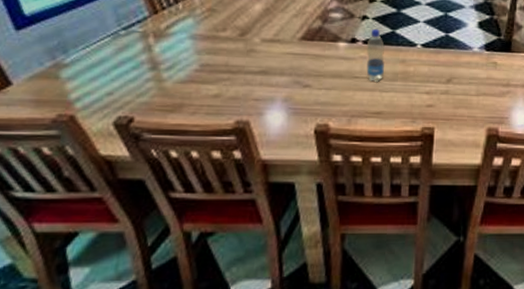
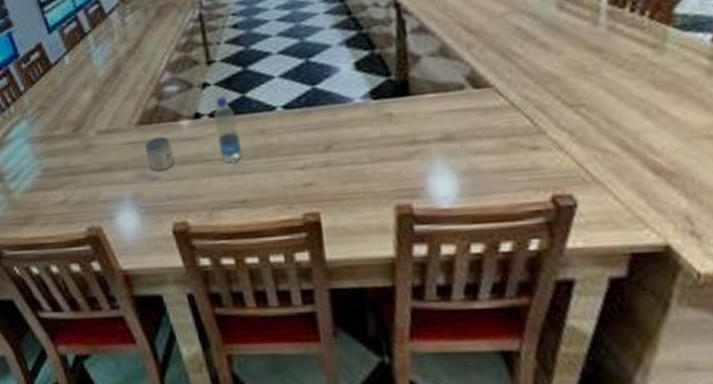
mug: none [303,52,328,81] -> present [144,136,175,172]

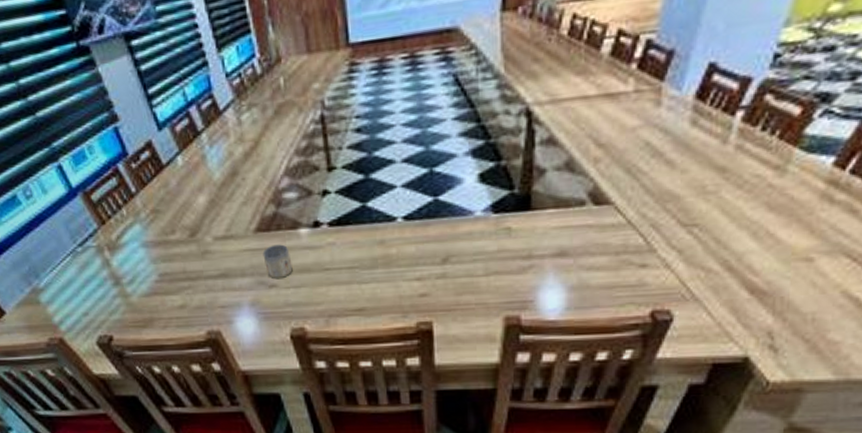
bottle: present [214,96,243,164] -> none [334,204,361,273]

